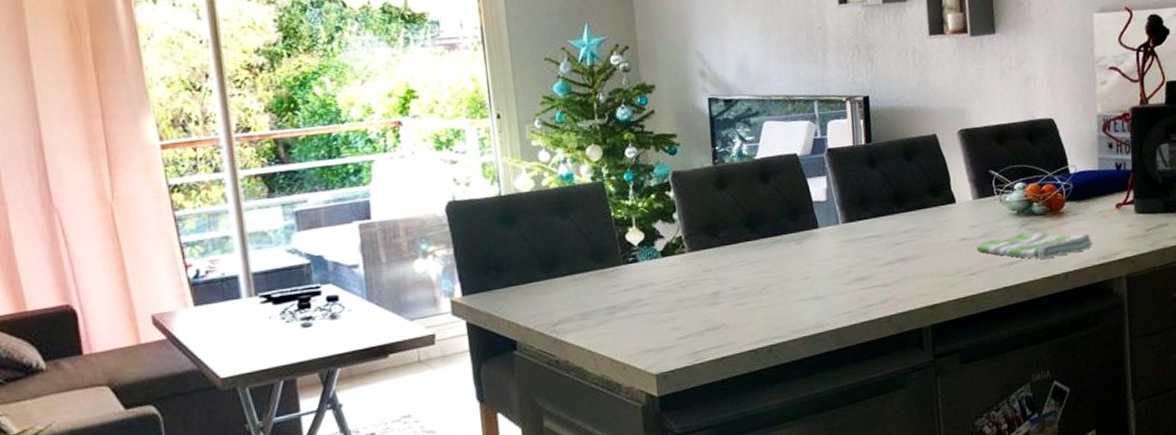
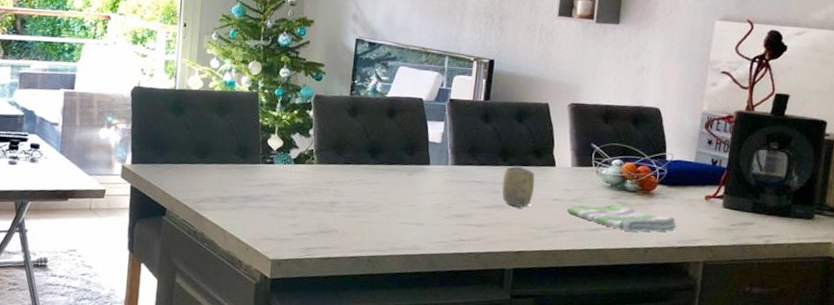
cup: none [901,210,938,256] -> present [502,166,535,207]

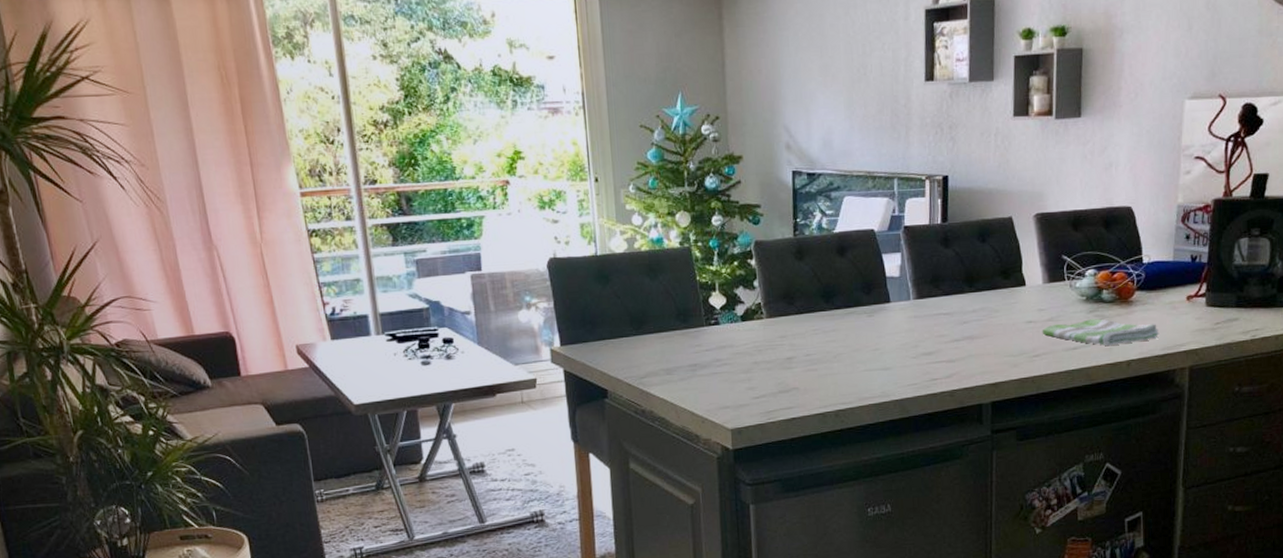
cup: present [502,166,535,207] -> none [970,291,1005,336]

